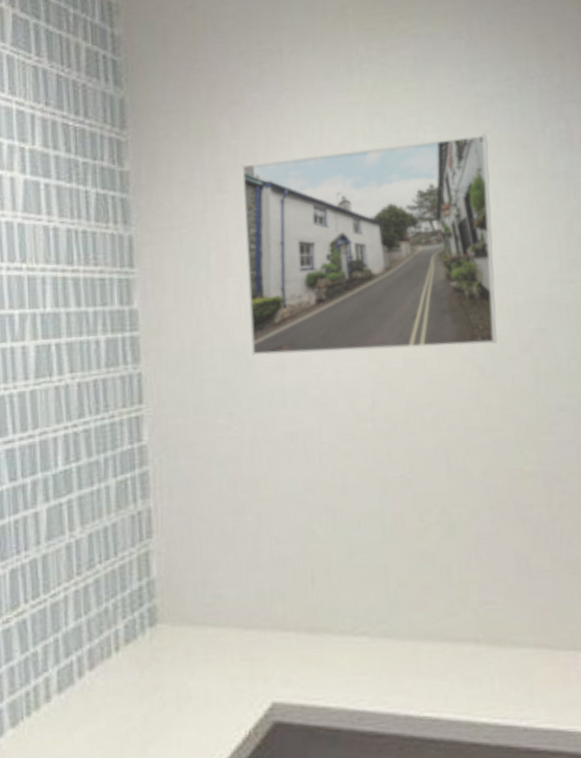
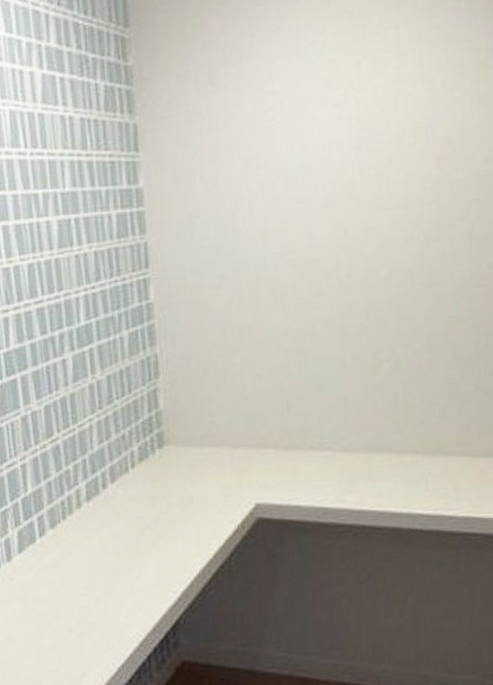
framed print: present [241,134,498,356] -> none [229,30,441,226]

